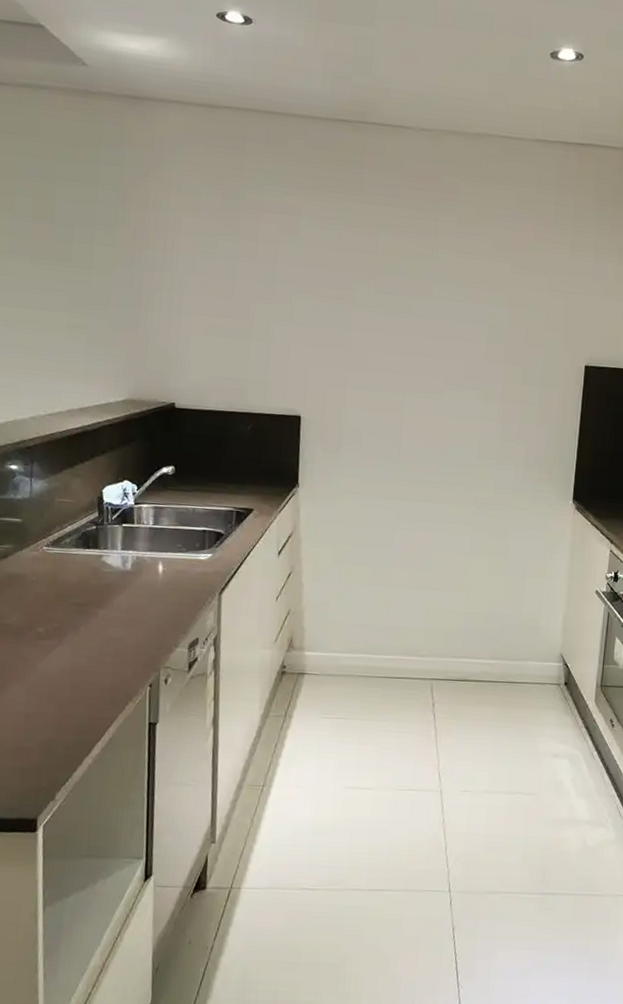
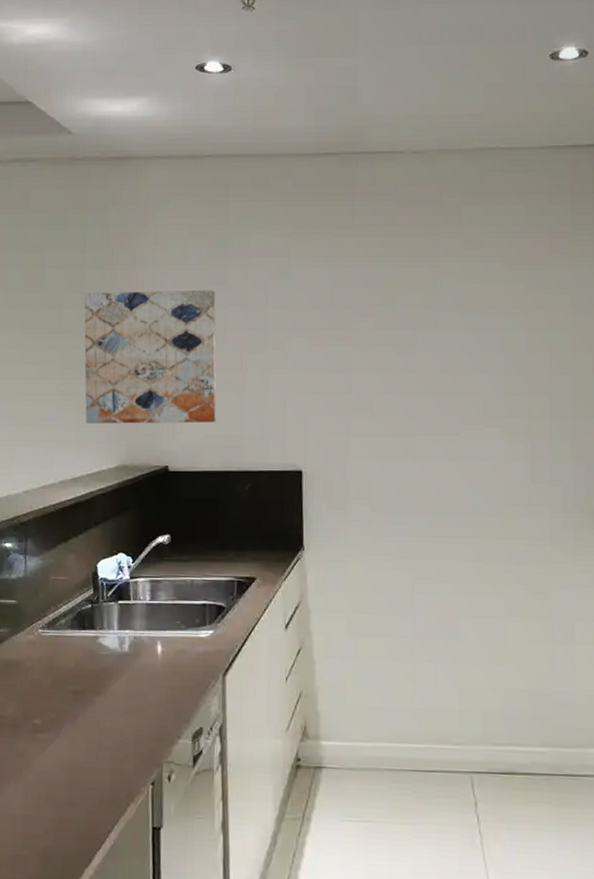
wall art: none [94,229,227,366] -> present [84,290,217,424]

